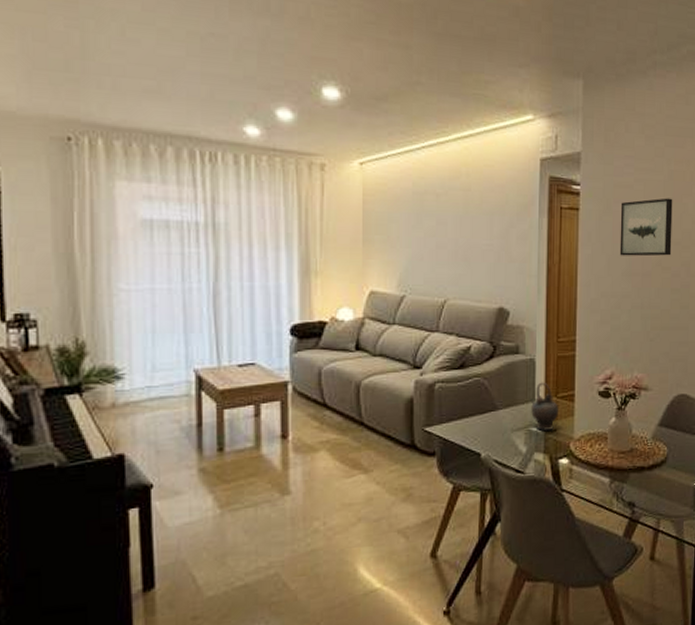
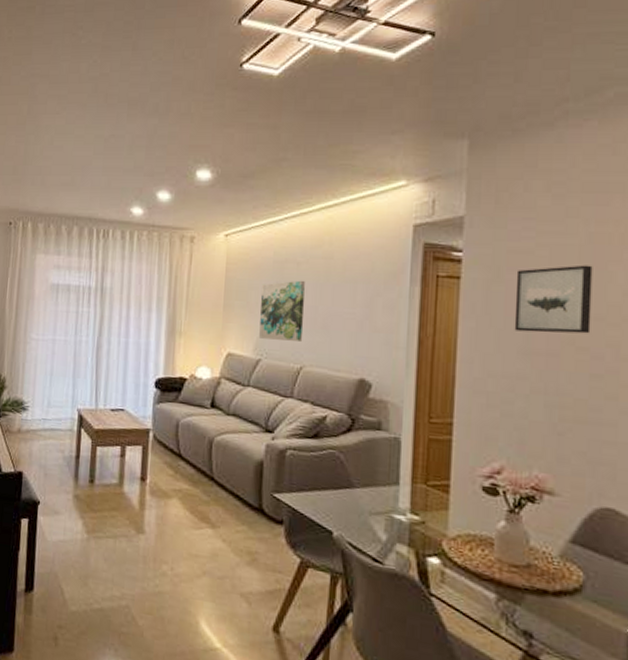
wall art: none [401,212,446,276] -> present [259,280,305,343]
teapot: present [530,382,559,431] -> none [393,465,430,521]

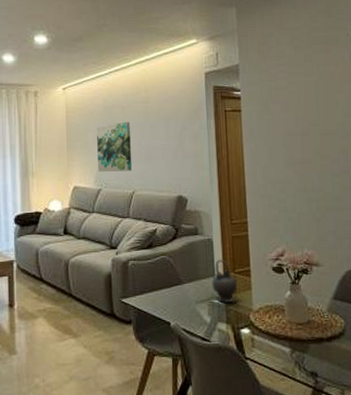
teapot: none [393,465,430,521] -> present [210,259,238,303]
wall art: present [514,265,593,334] -> none [277,95,329,147]

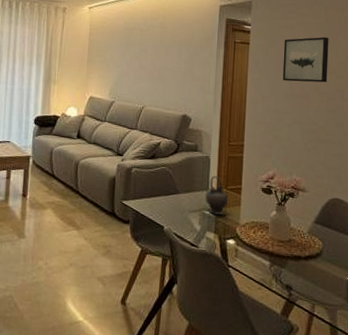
wall art: present [96,121,133,172] -> none [113,43,146,89]
wall art: none [277,95,329,147] -> present [282,37,329,83]

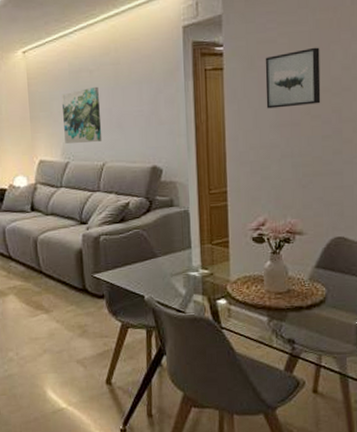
wall art: none [113,43,146,89] -> present [61,86,103,144]
teapot: present [205,175,228,215] -> none [186,231,215,275]

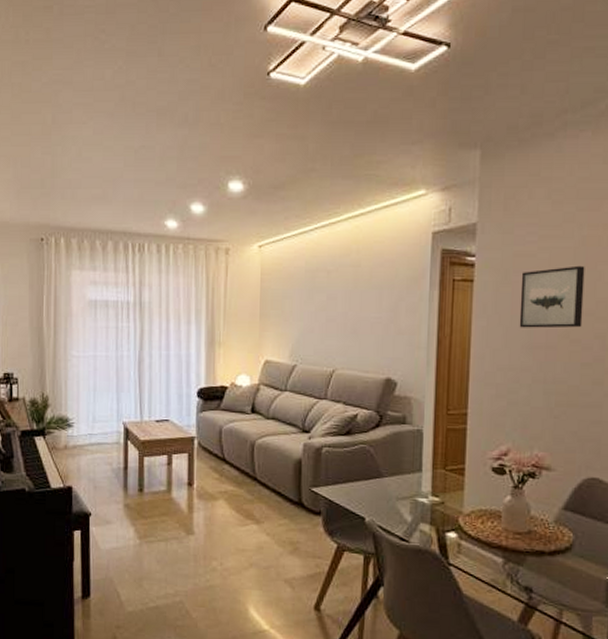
wall art: present [61,86,103,144] -> none [294,288,335,347]

